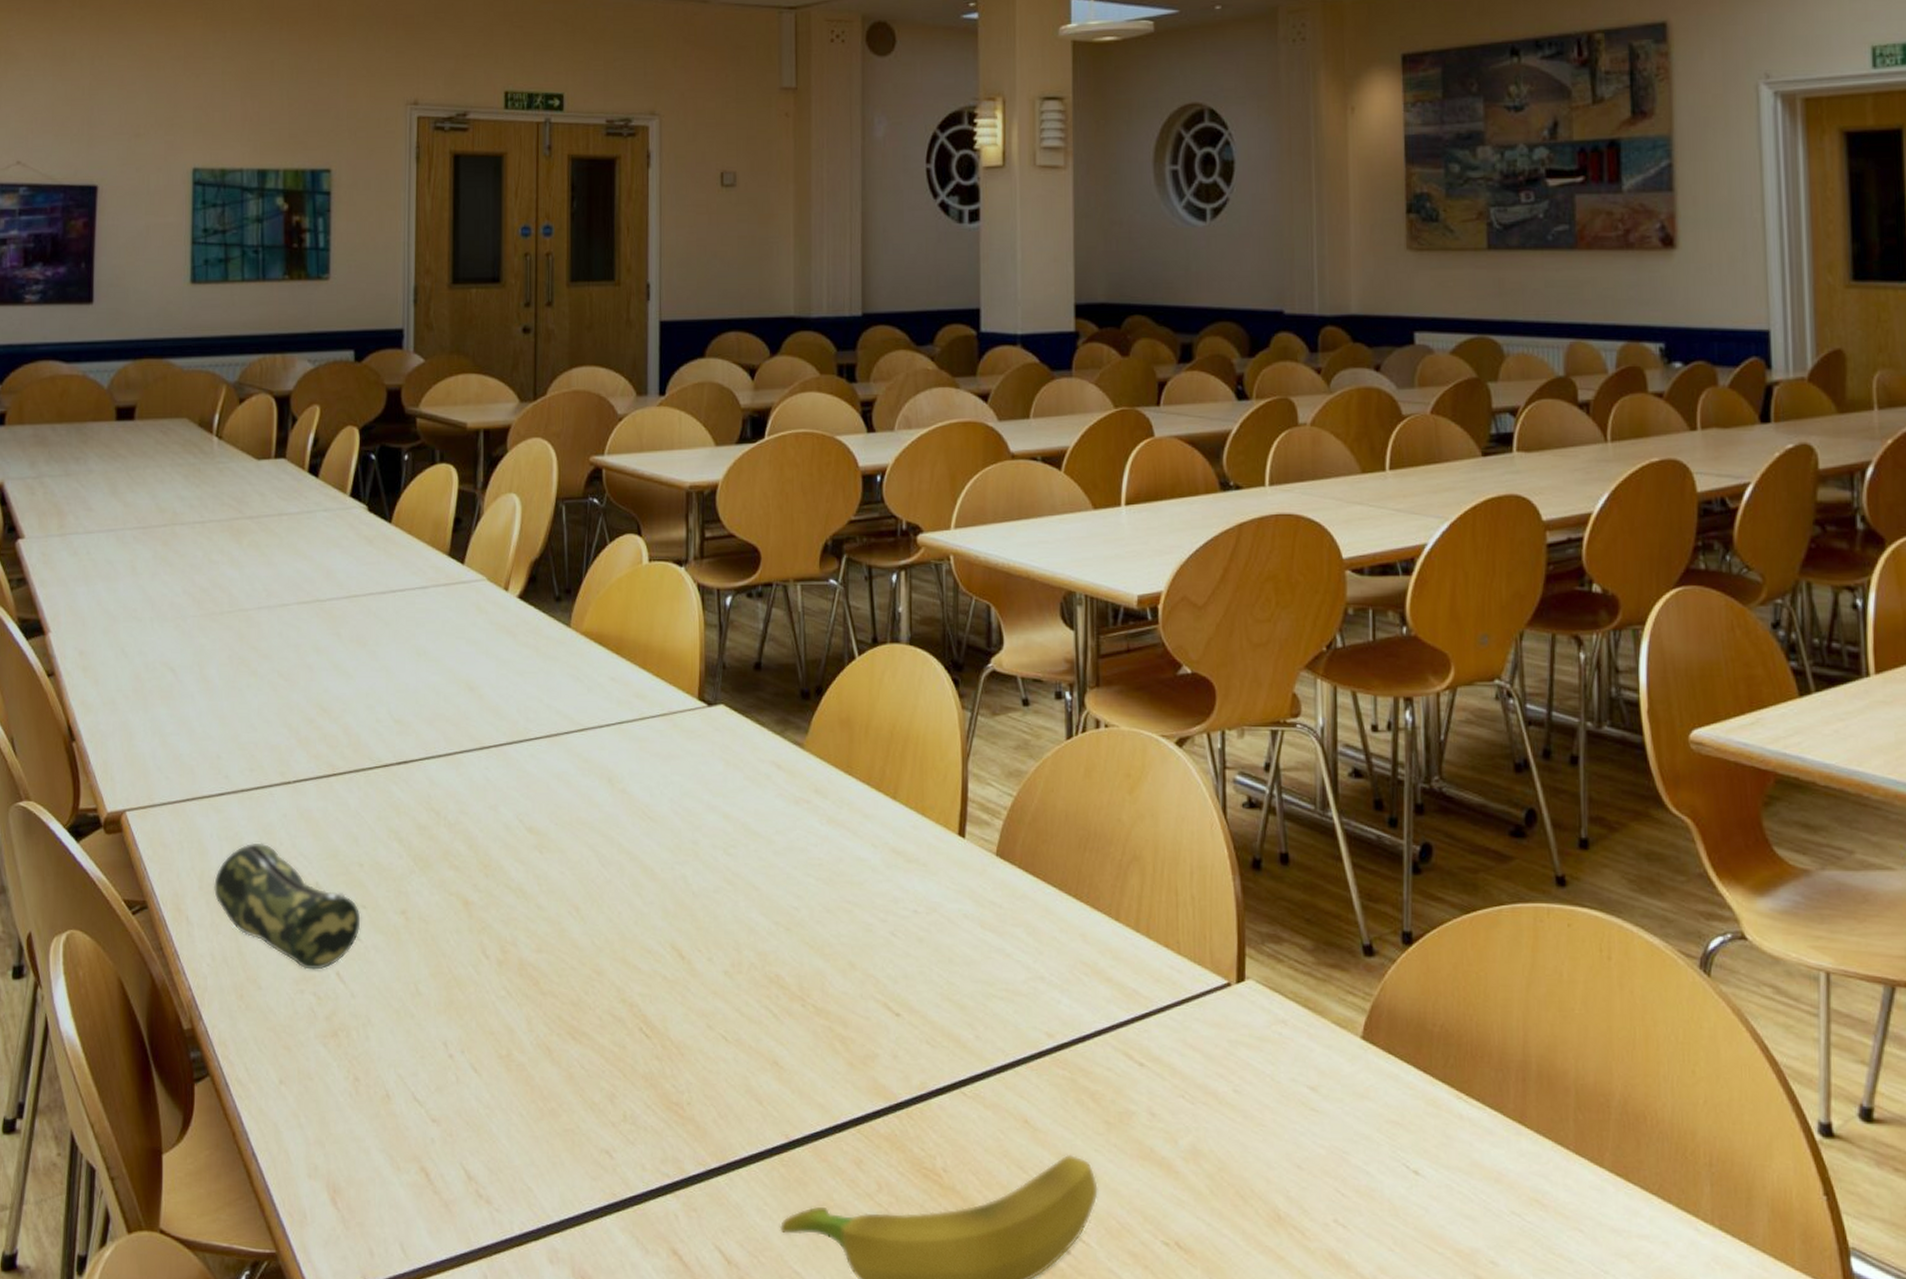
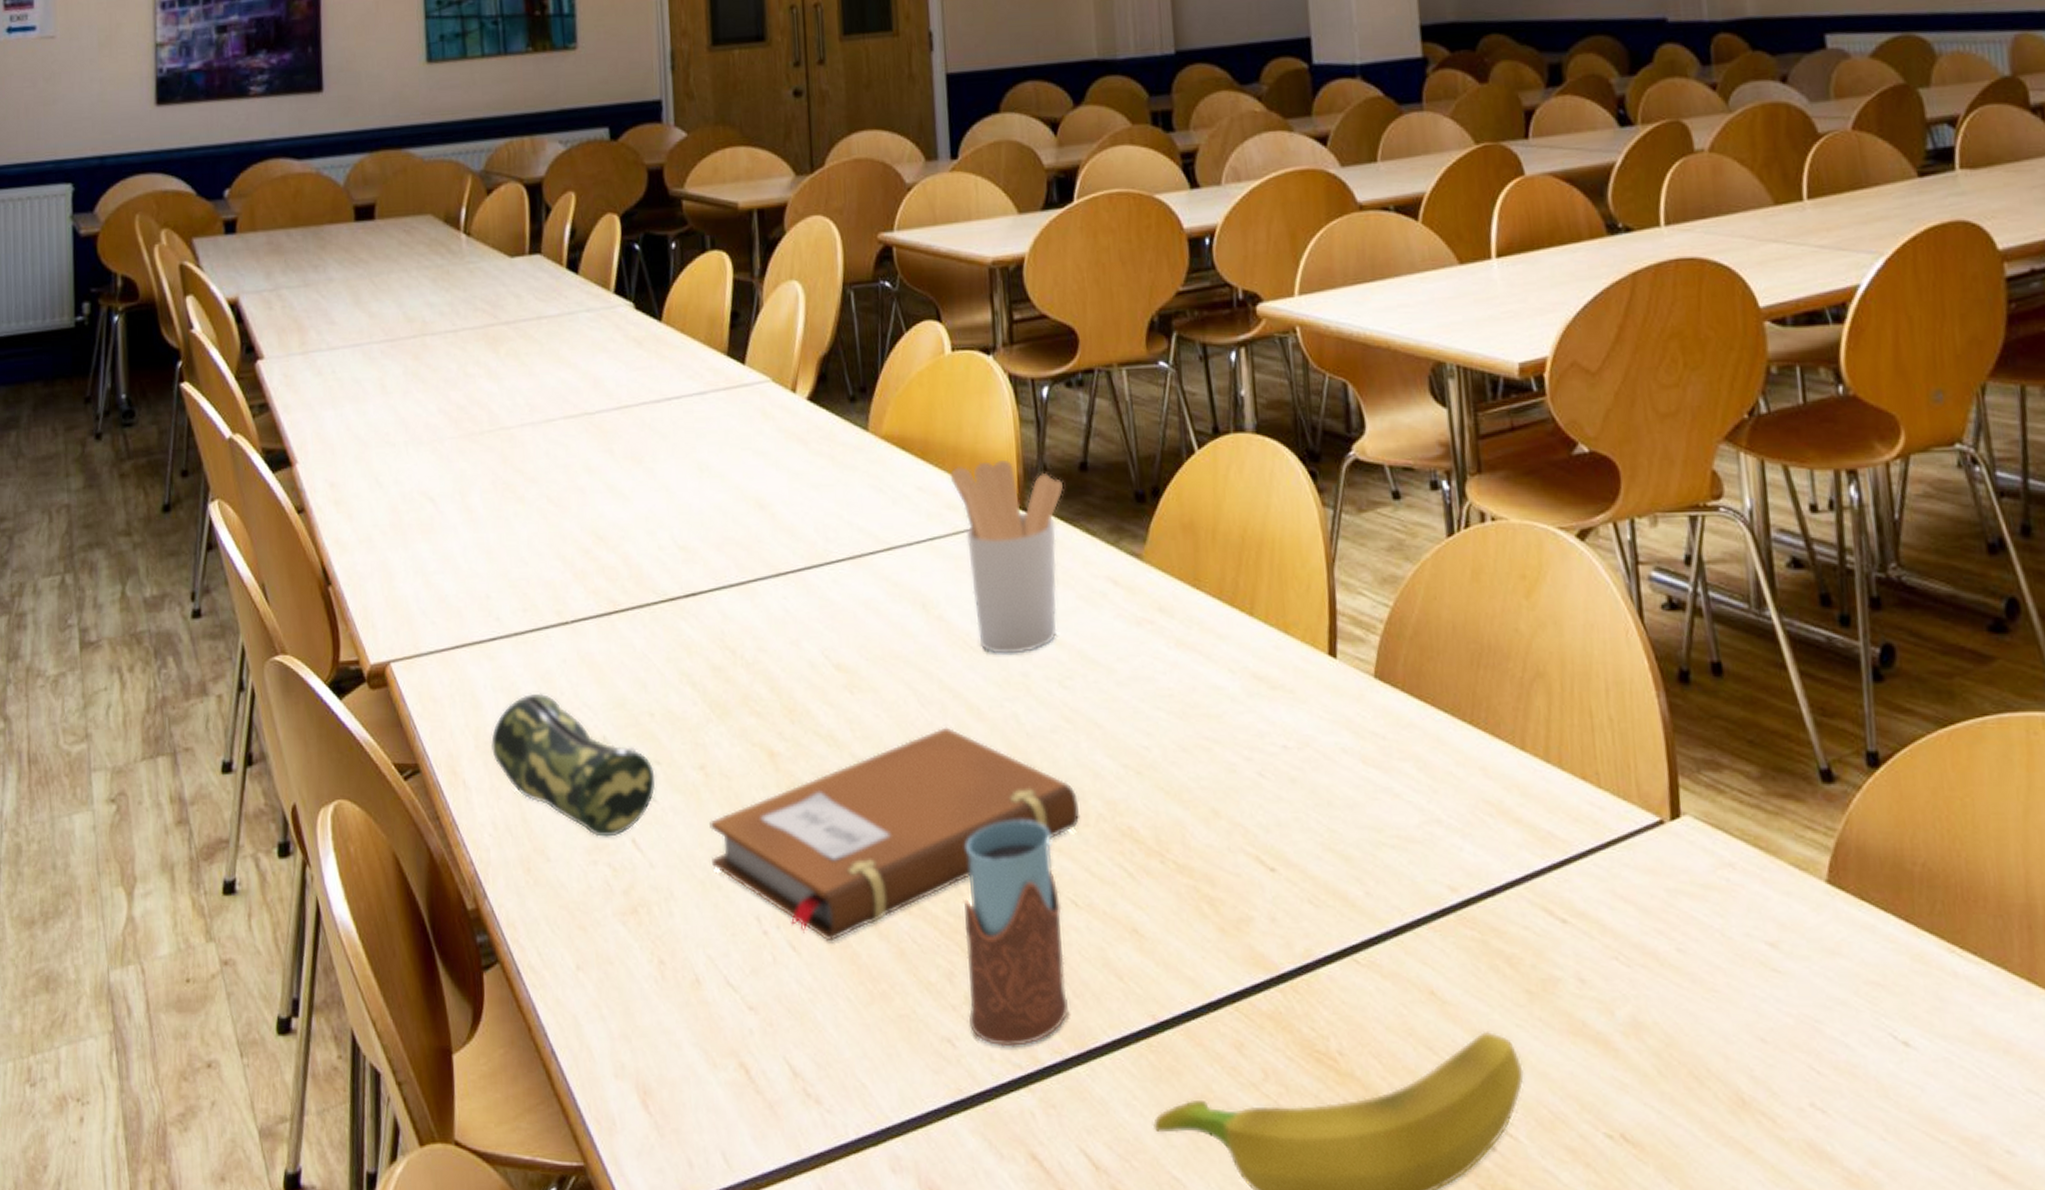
notebook: none [407,884,735,1065] -> present [710,727,1081,942]
drinking glass: none [625,966,713,1159] -> present [963,820,1068,1048]
utensil holder: none [640,657,740,825] -> present [949,459,1064,654]

